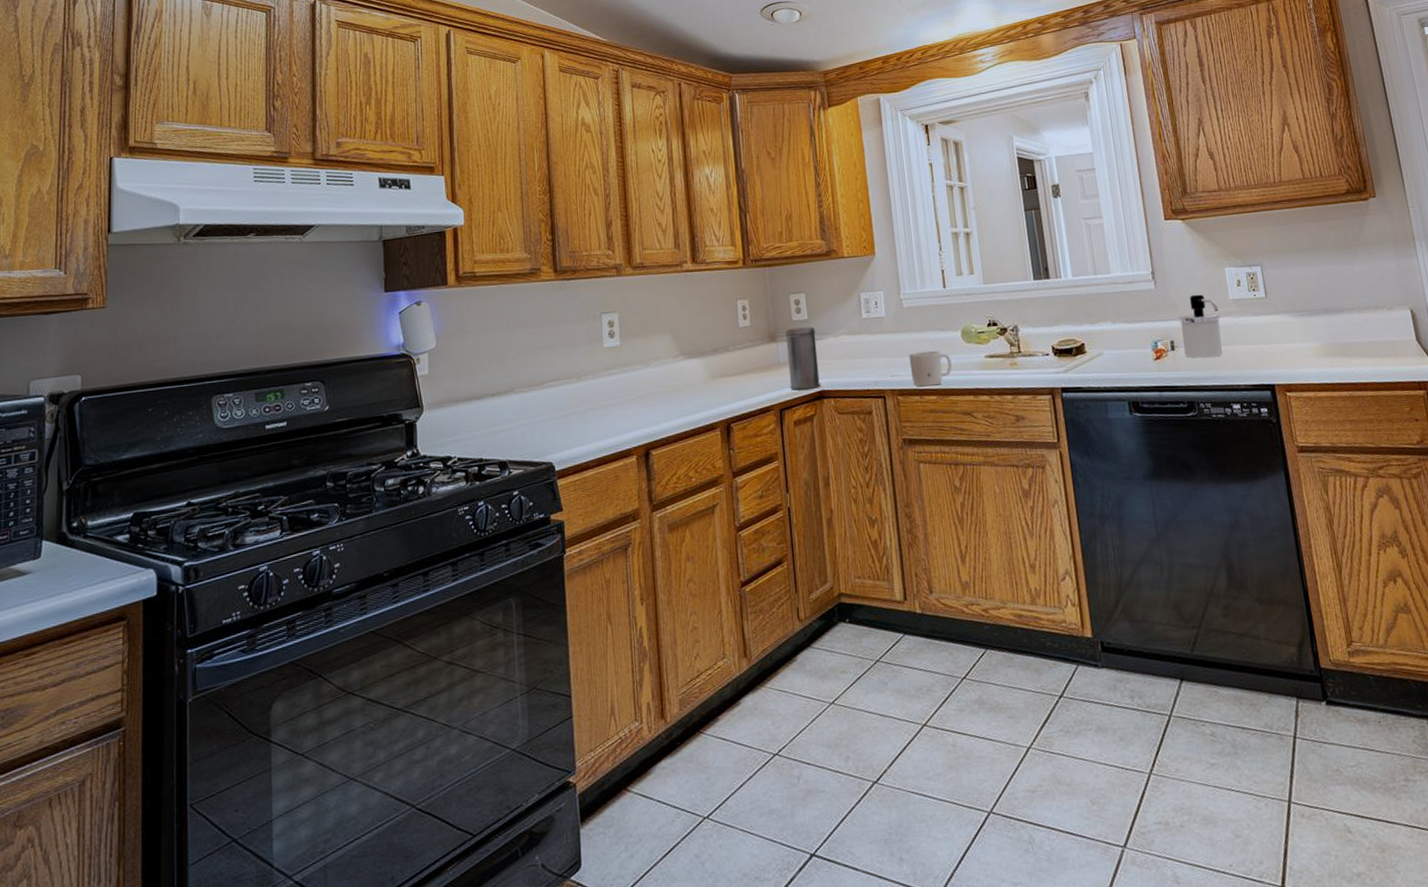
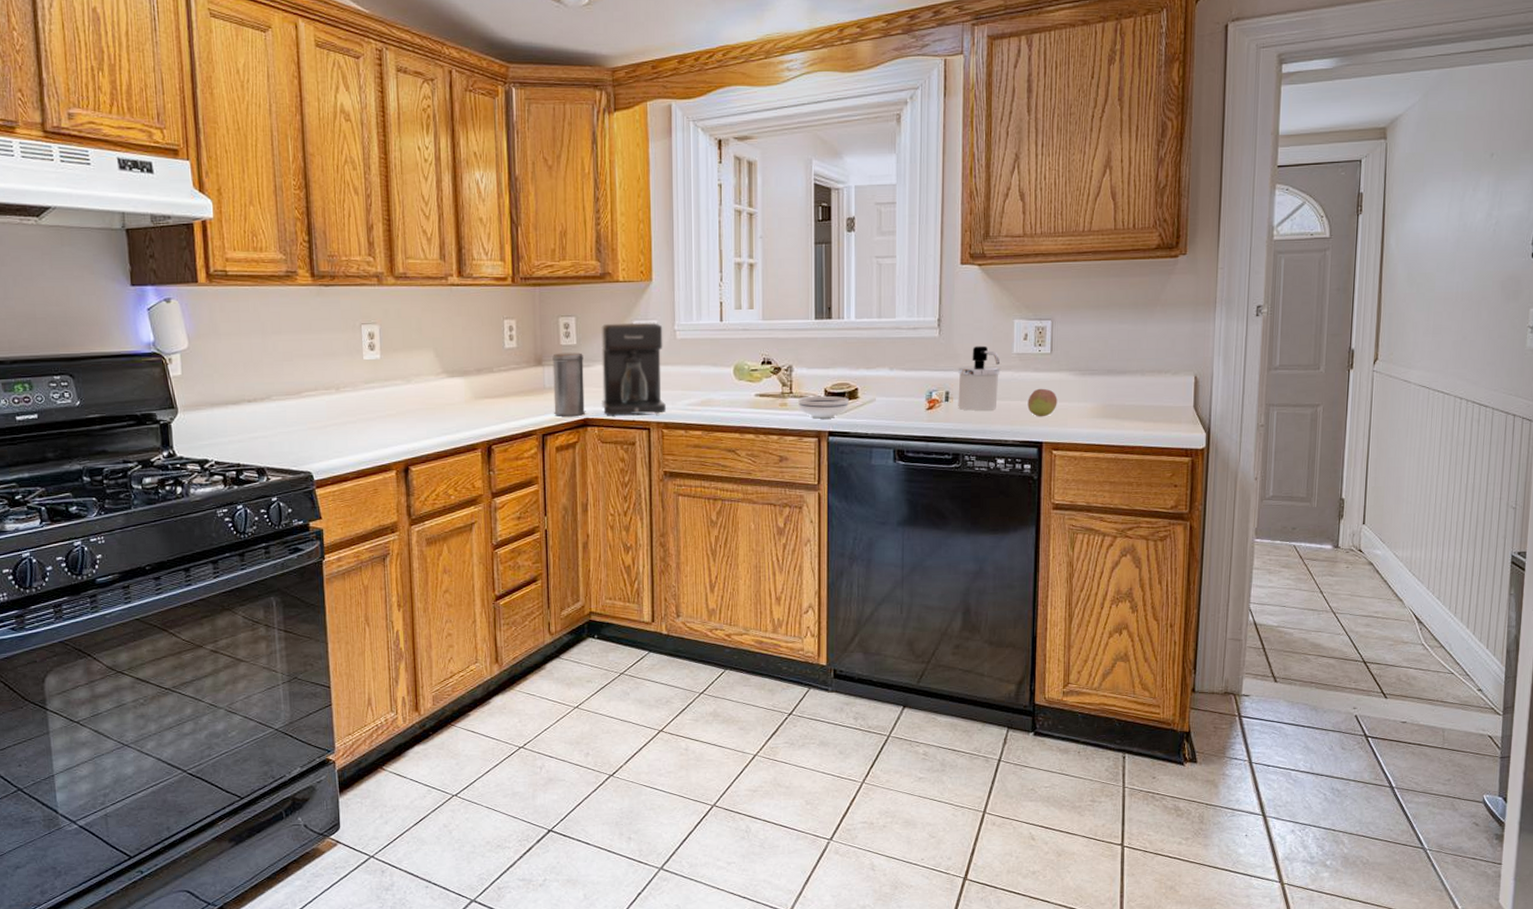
coffee maker: none [830,293,900,386] -> present [601,322,667,415]
mug: present [909,350,952,387] -> none [678,385,721,421]
bowl: none [1027,352,1078,376] -> present [798,395,849,419]
fruit: none [1252,331,1282,360] -> present [1027,388,1058,417]

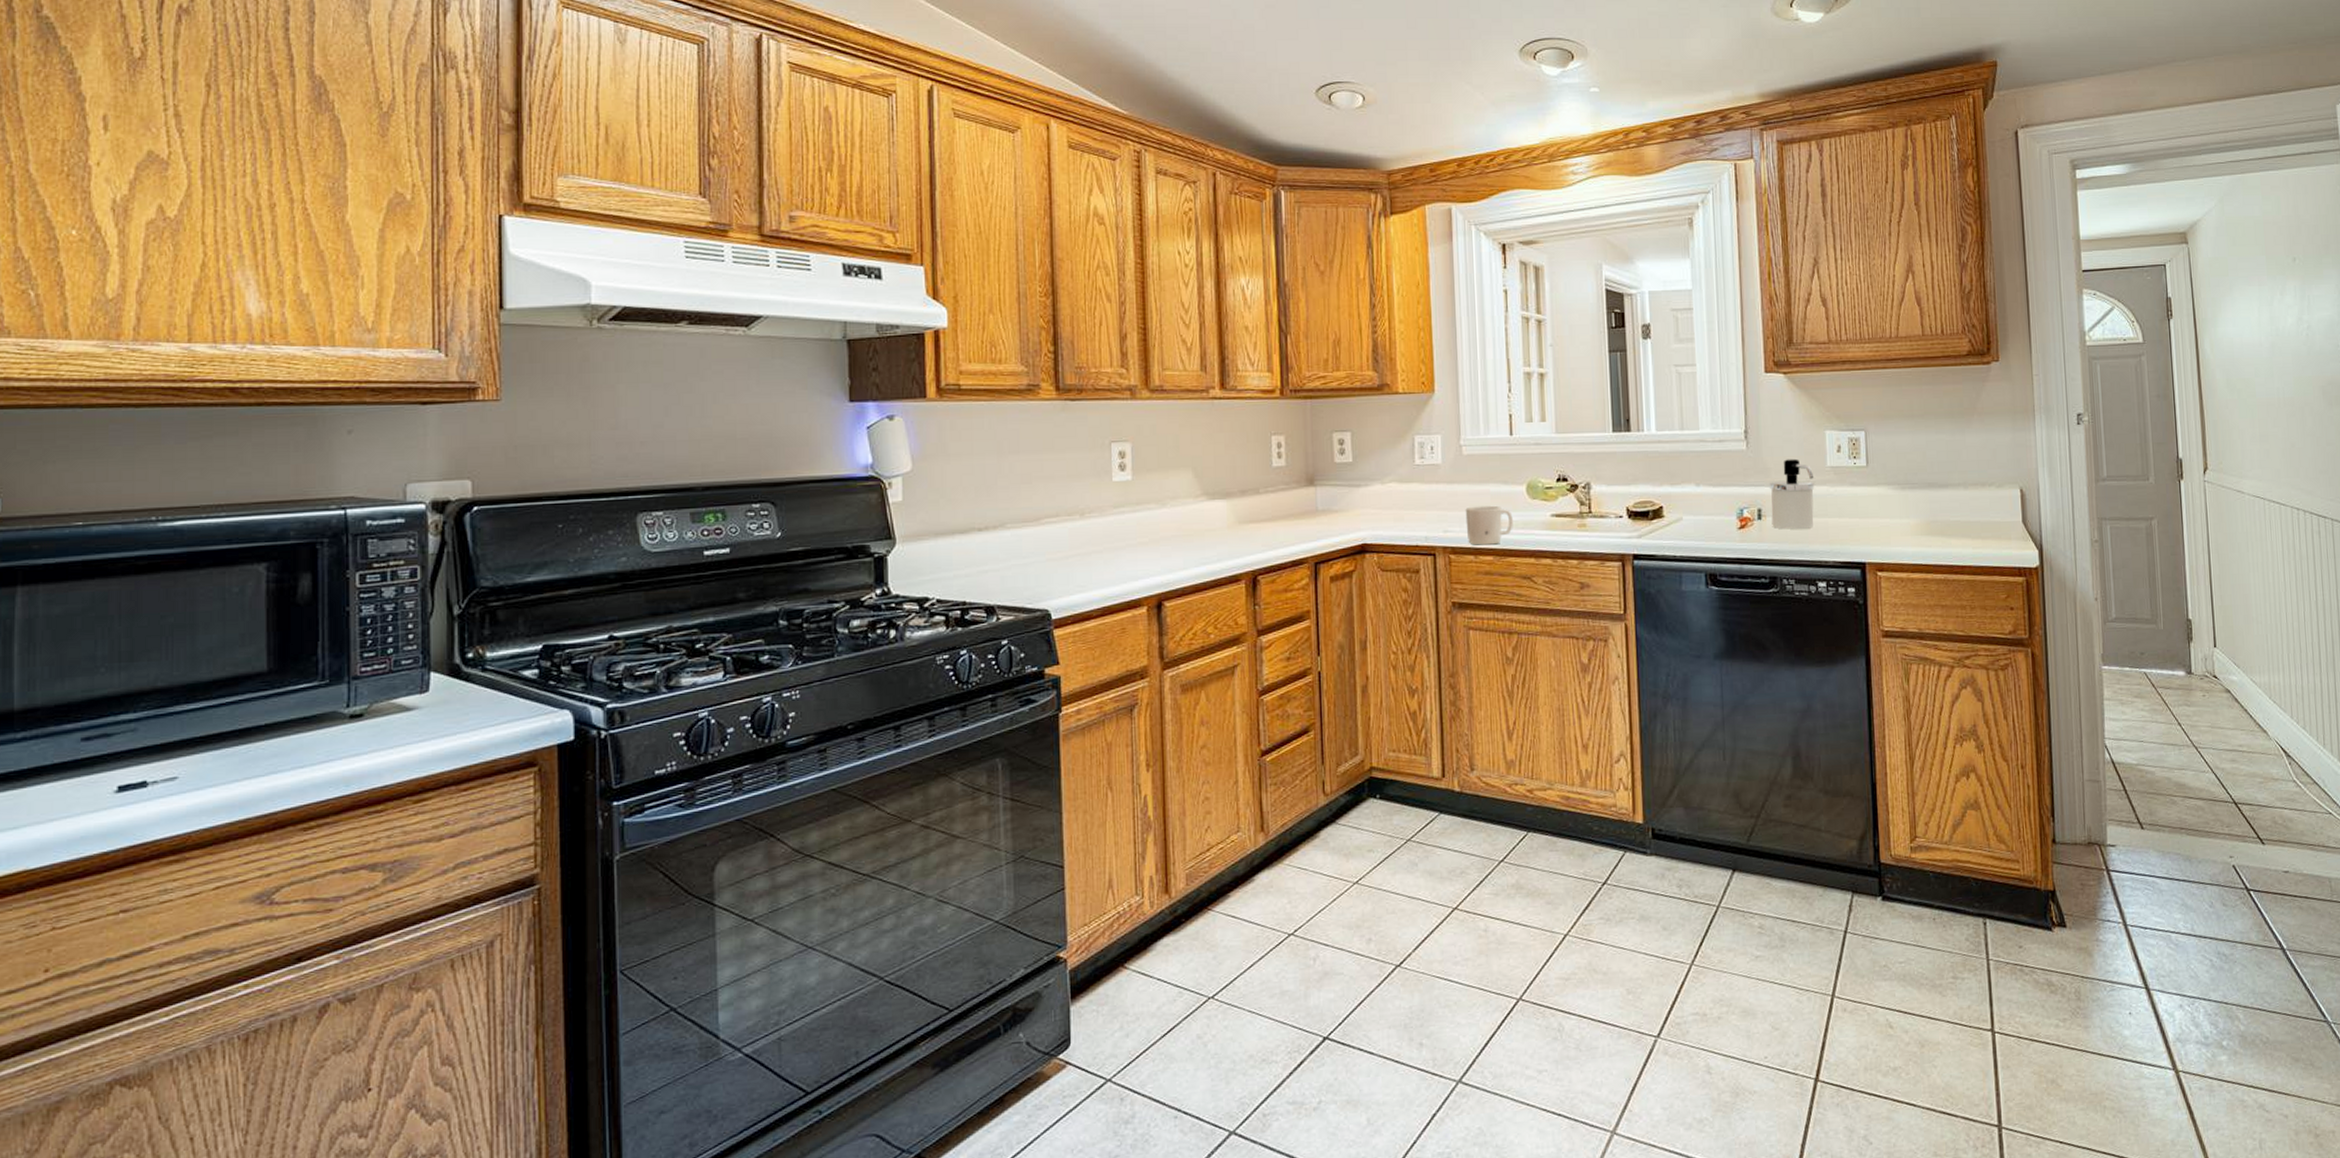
canister: present [552,353,586,416] -> none [1326,471,1364,542]
coffee maker: present [601,322,667,415] -> none [1379,436,1454,540]
mug: none [678,385,721,421] -> present [1465,505,1513,546]
bowl: present [798,395,849,419] -> none [1598,515,1654,541]
fruit: present [1027,388,1058,417] -> none [1846,504,1878,536]

